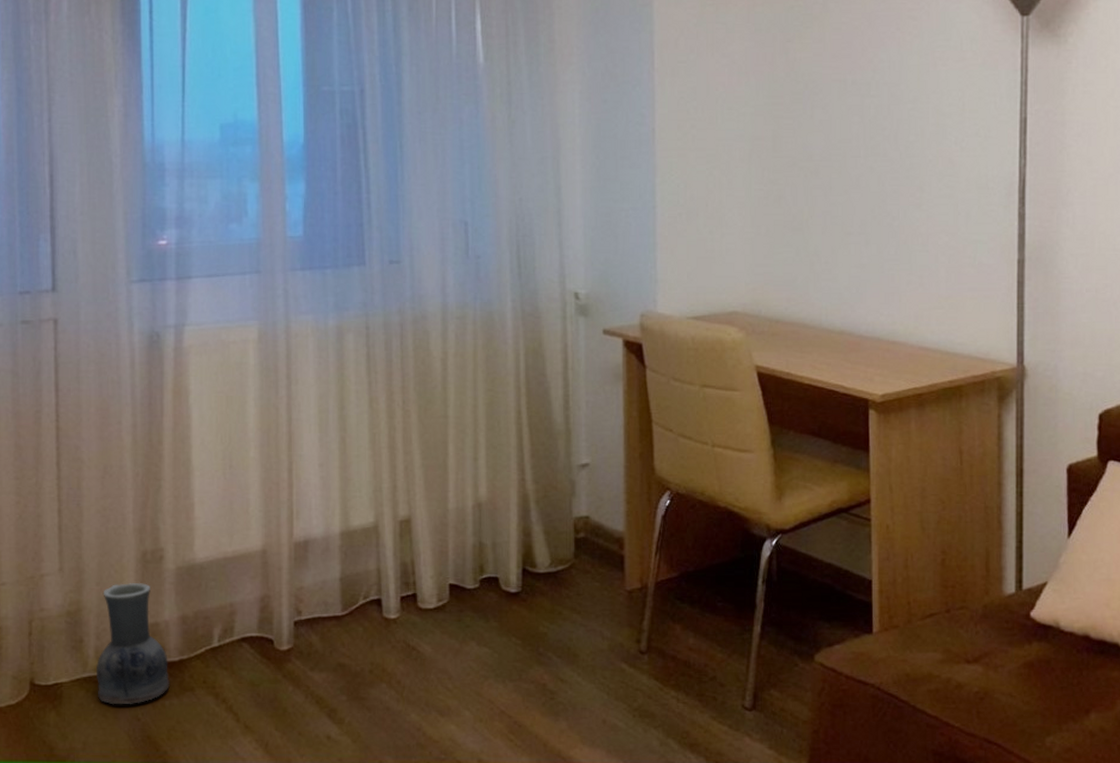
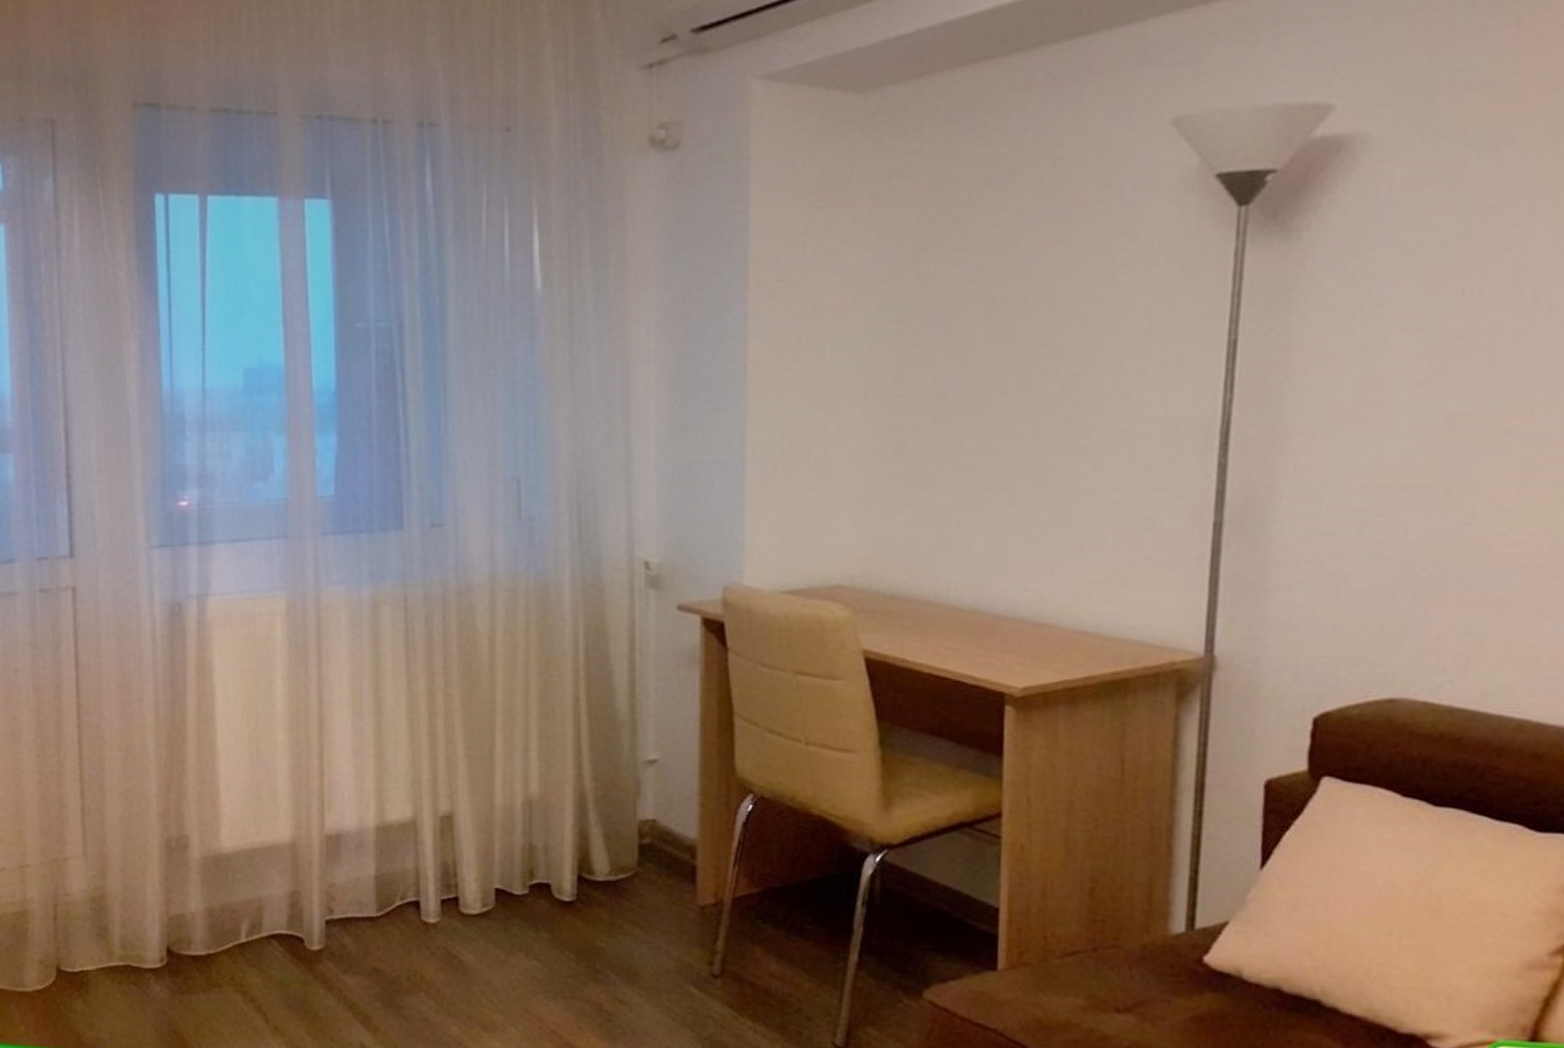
vase: present [95,582,170,705] -> none [121,870,196,997]

